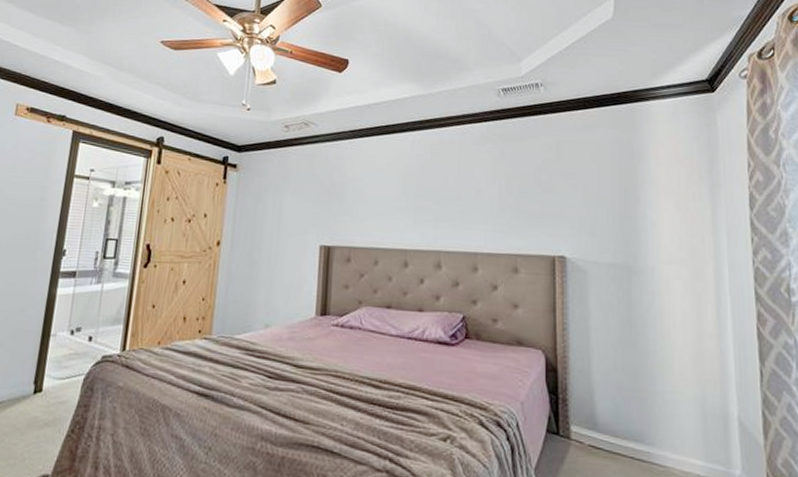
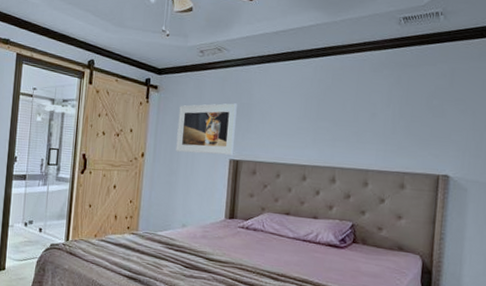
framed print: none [257,182,328,241] -> present [175,103,237,155]

